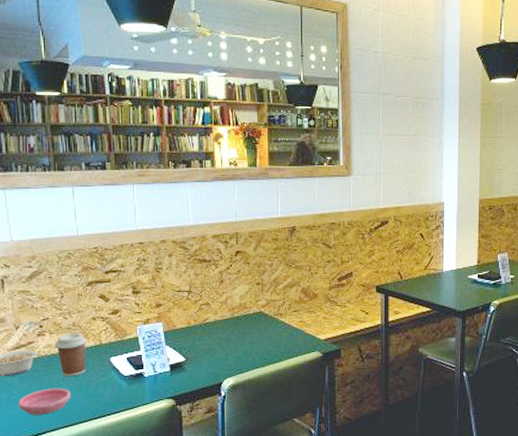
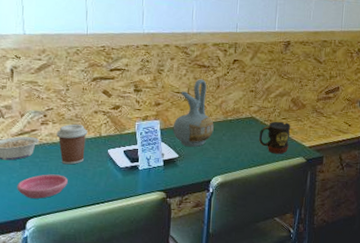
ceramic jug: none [176,275,221,349] -> present [172,79,214,147]
mug: none [269,314,303,350] -> present [258,121,291,155]

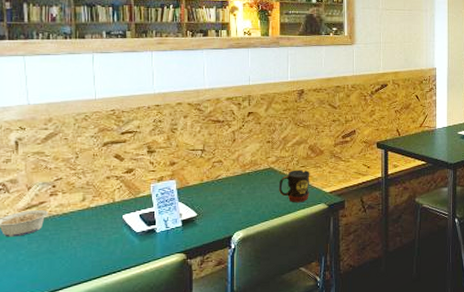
saucer: present [17,174,68,199] -> none [26,246,81,275]
coffee cup: present [56,124,88,165] -> none [67,191,101,235]
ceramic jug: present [172,79,214,147] -> none [190,134,232,204]

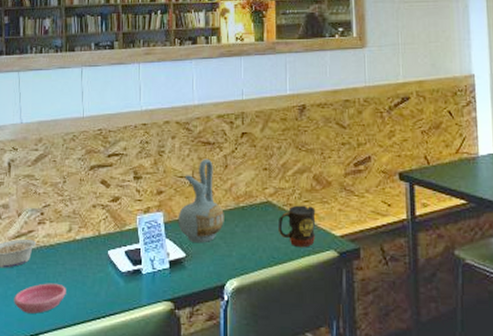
saucer: none [26,246,81,275] -> present [14,283,66,314]
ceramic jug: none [190,134,232,204] -> present [178,159,224,244]

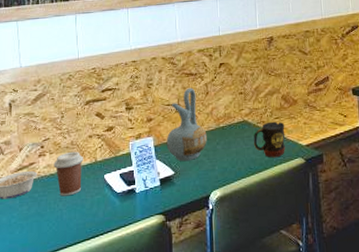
saucer: present [14,283,66,314] -> none [17,208,67,238]
coffee cup: none [54,221,87,271] -> present [53,151,84,197]

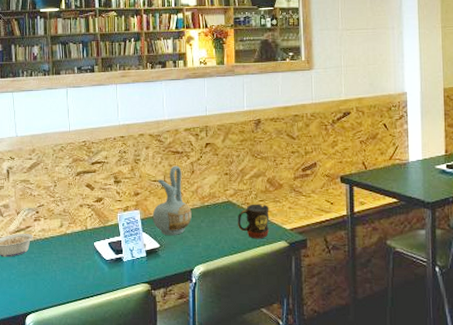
coffee cup: present [53,151,84,197] -> none [48,218,75,259]

